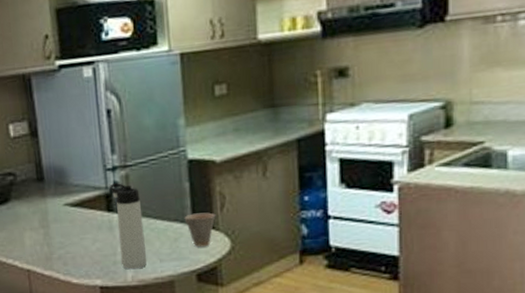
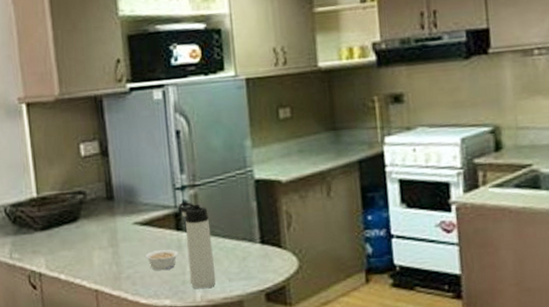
legume: none [76,230,110,252] -> present [145,249,179,271]
cup: present [184,212,216,248] -> none [252,231,283,267]

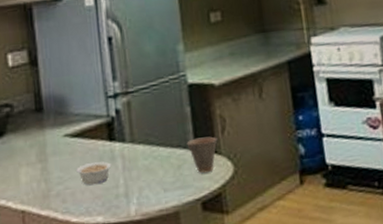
thermos bottle: present [178,202,216,289] -> none [111,110,151,203]
cup: none [252,231,283,267] -> present [186,136,218,174]

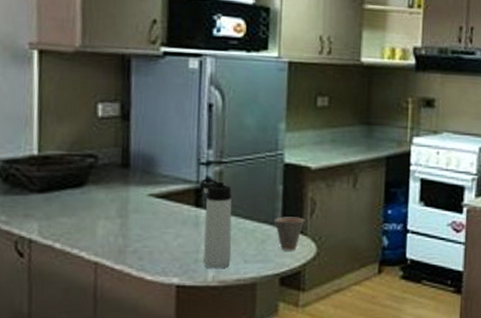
legume: present [76,161,112,185] -> none [157,226,195,247]
thermos bottle: none [111,110,151,203] -> present [201,178,232,269]

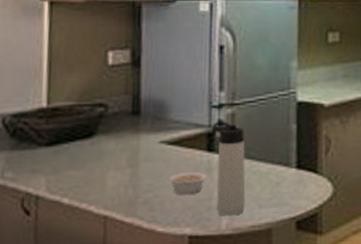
legume: none [157,226,195,247] -> present [169,172,207,196]
cup: present [274,216,305,251] -> none [288,156,320,193]

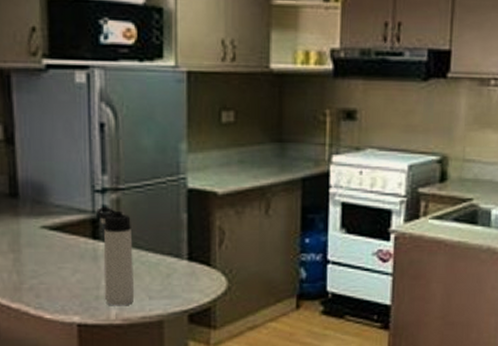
legume: present [169,172,207,196] -> none [53,260,93,283]

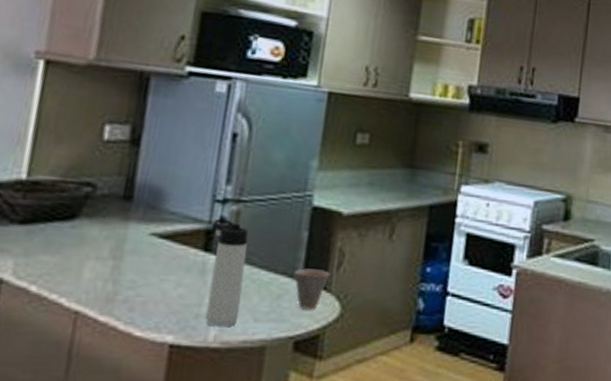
cup: none [179,248,214,286] -> present [293,268,331,310]

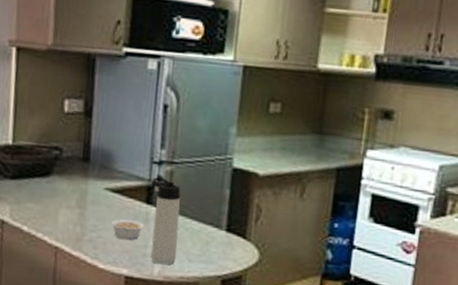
legume: none [155,271,200,298] -> present [111,219,145,241]
cup: present [293,268,331,310] -> none [219,220,250,255]

